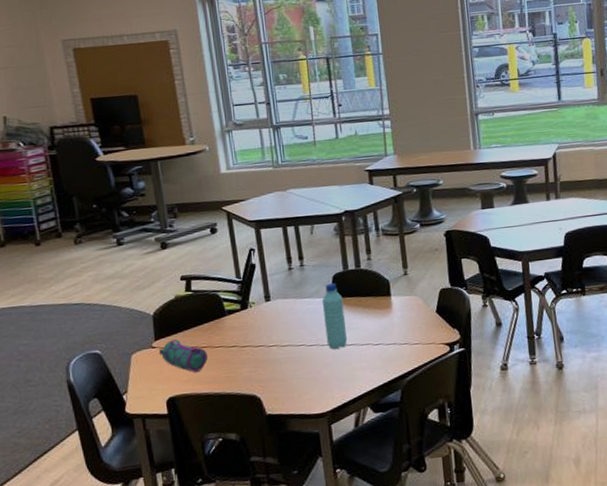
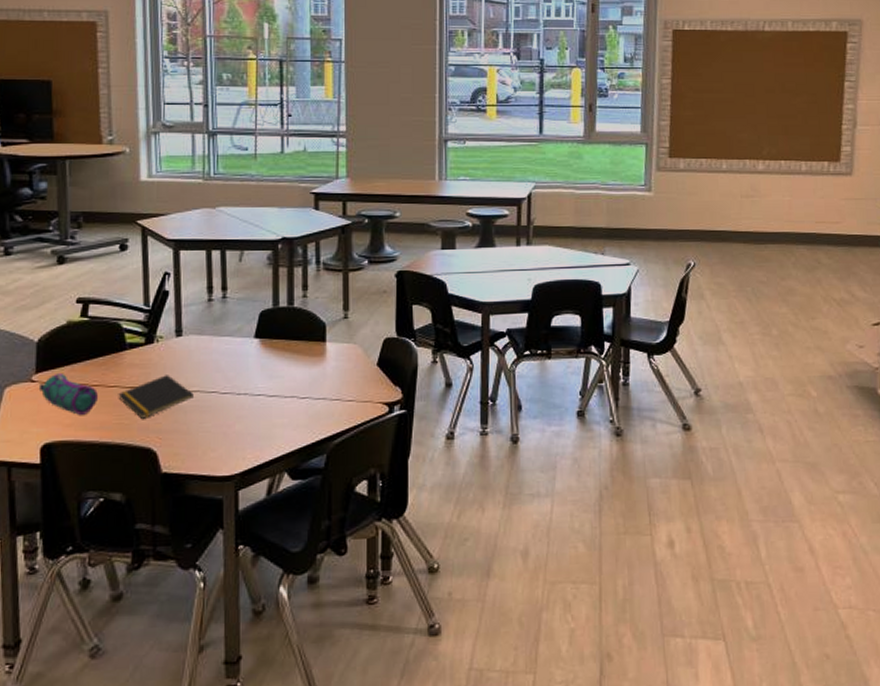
notepad: none [223,334,286,372] -> present [118,375,194,419]
water bottle: present [321,283,348,350] -> none [243,321,270,401]

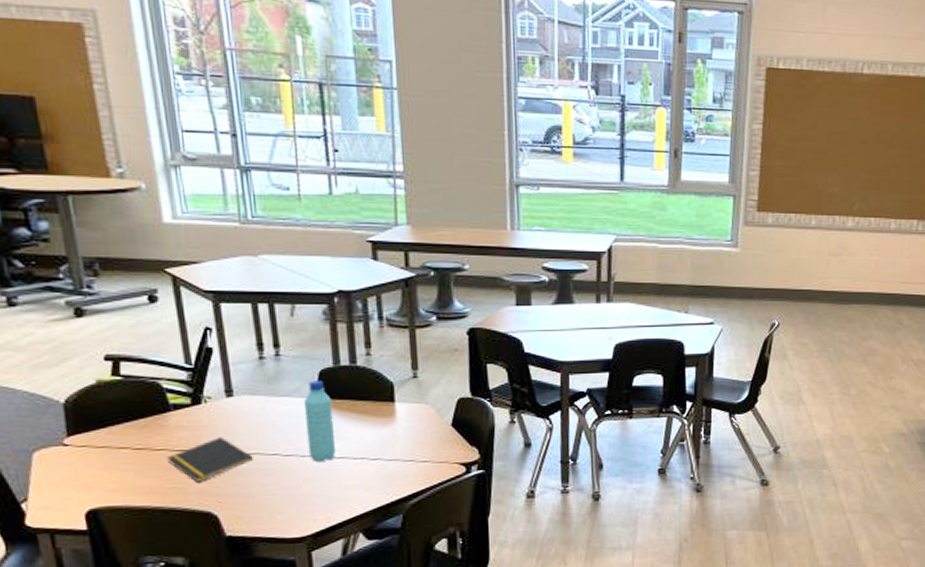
pencil case: present [38,372,99,415] -> none [73,435,145,480]
water bottle: none [243,321,270,401] -> present [303,380,337,463]

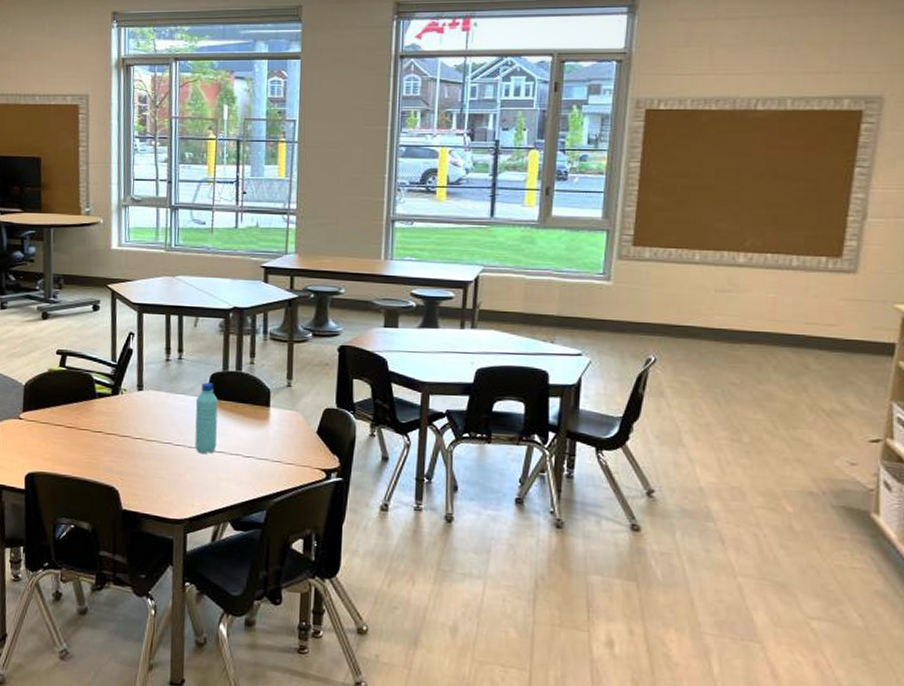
notepad: present [167,437,253,482] -> none [88,424,151,460]

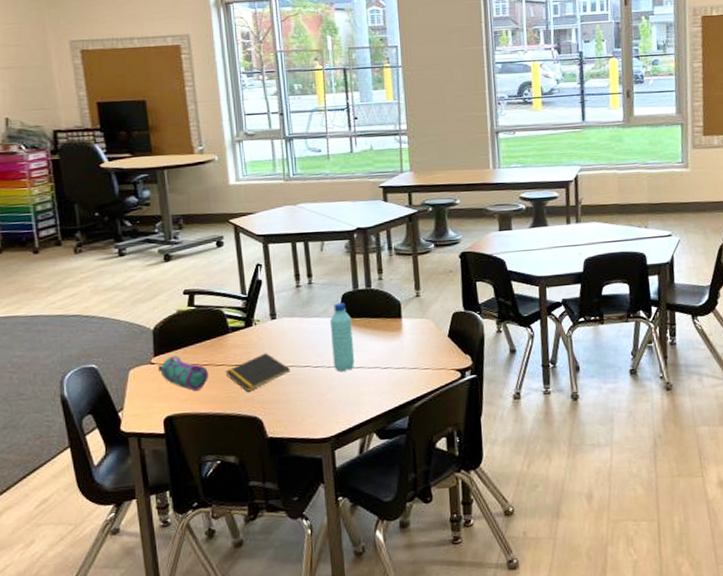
pencil case: none [24,413,73,452] -> present [157,355,209,391]
notepad: none [88,424,151,460] -> present [225,353,290,392]

